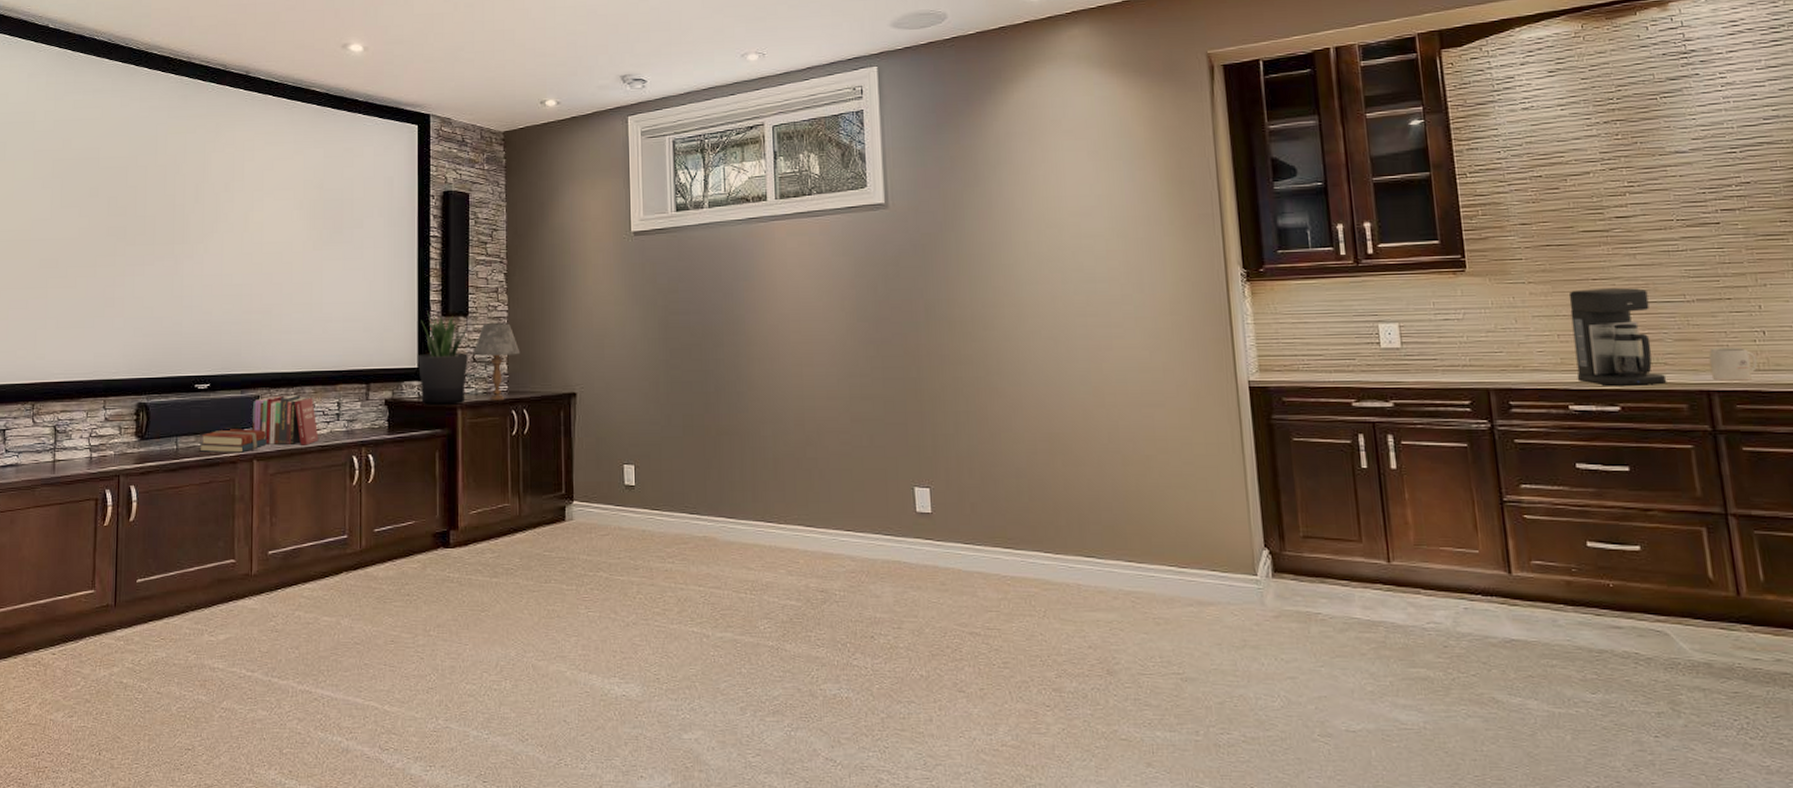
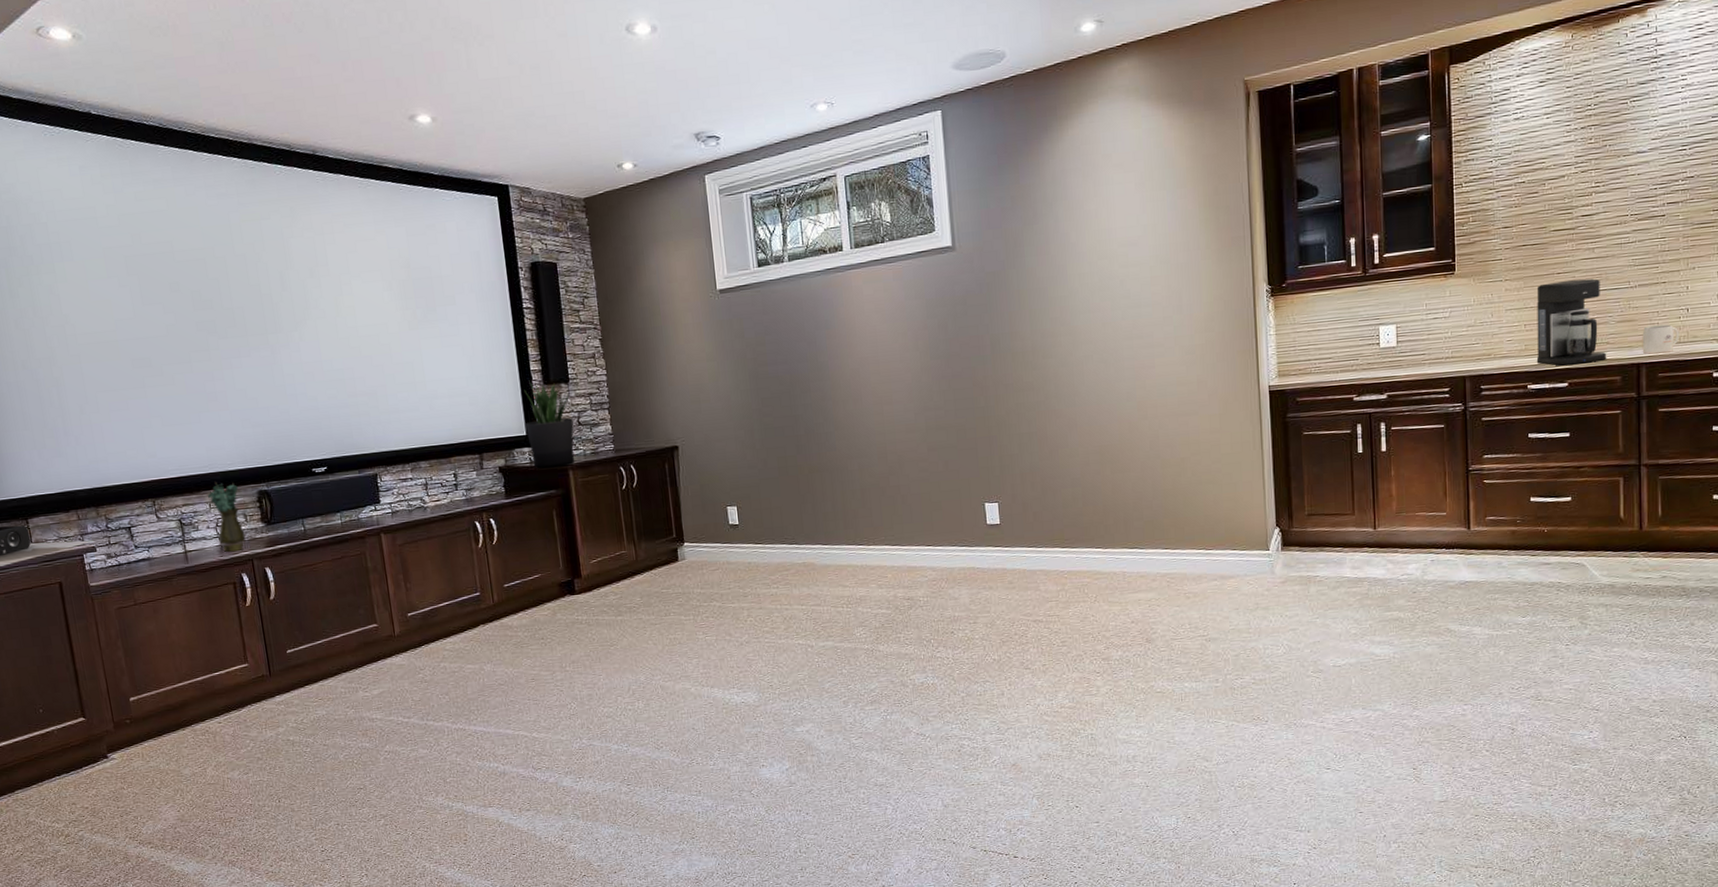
vase: none [87,390,118,466] -> present [208,482,246,553]
books: present [200,428,267,454] -> none [326,505,391,531]
books: present [252,395,319,446] -> none [372,470,441,518]
table lamp: present [473,323,520,400] -> none [577,386,623,459]

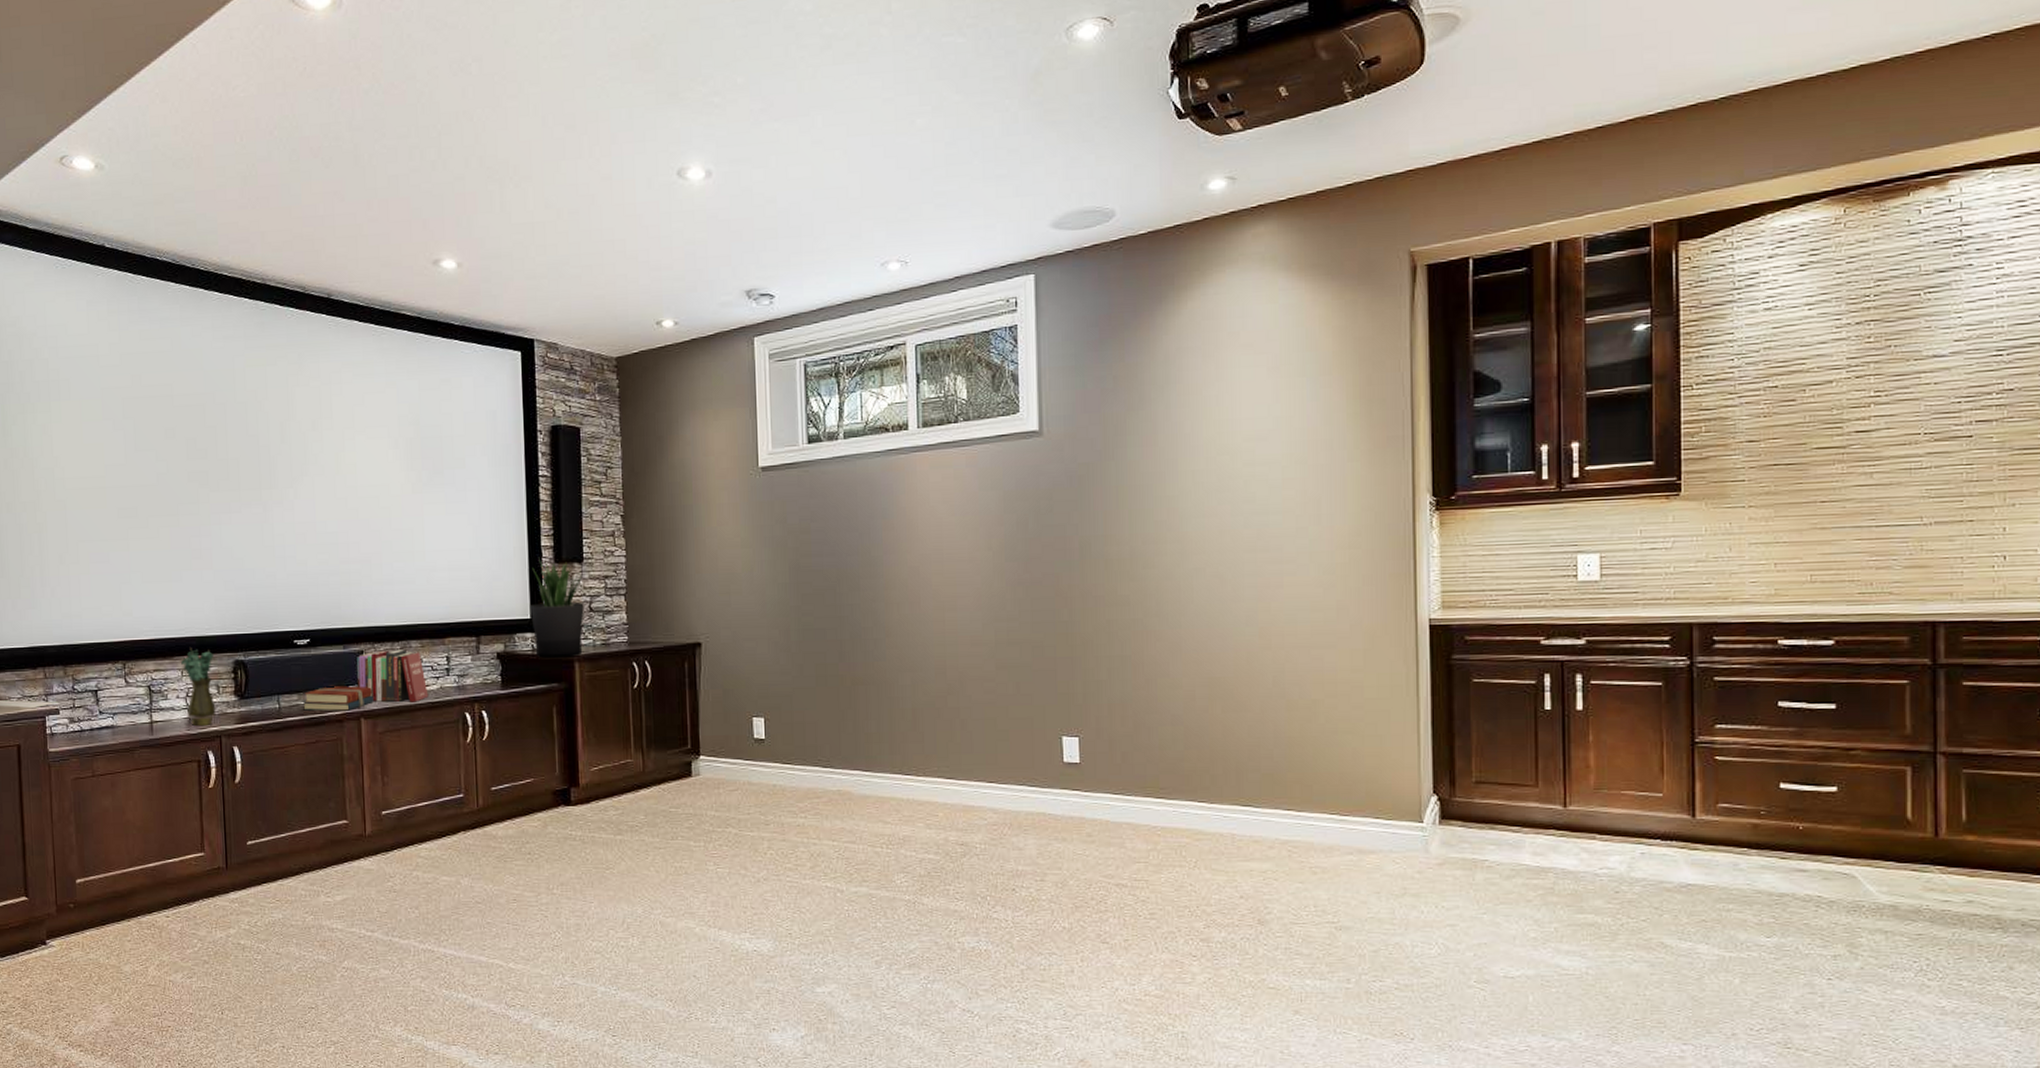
books: none [326,505,391,531] -> present [303,685,374,712]
books: none [372,470,441,518] -> present [356,649,429,703]
coffee maker: present [1536,278,1606,366] -> none [1790,510,1888,619]
mug: present [1642,324,1680,355] -> none [1939,574,1993,611]

